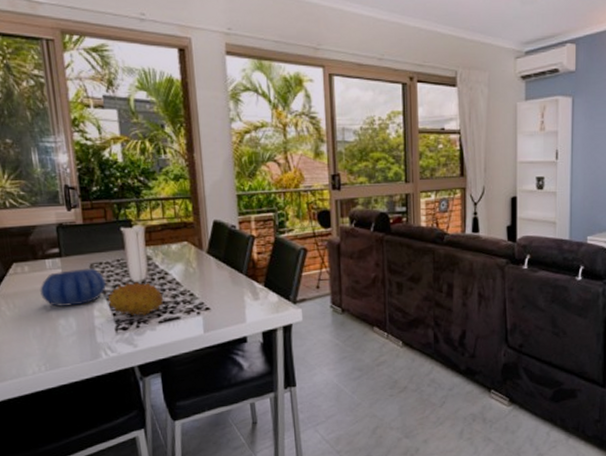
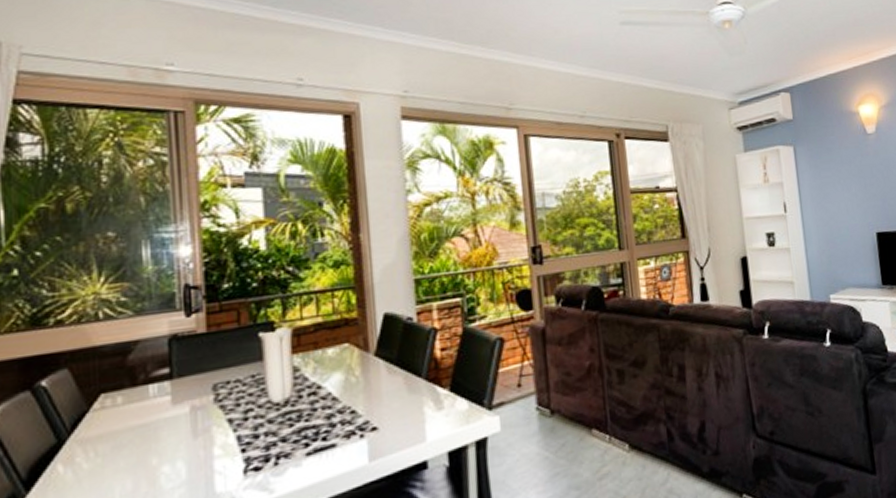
decorative bowl: present [40,268,106,308] -> none [137,390,234,449]
fruit: present [107,282,164,316] -> none [234,400,315,451]

